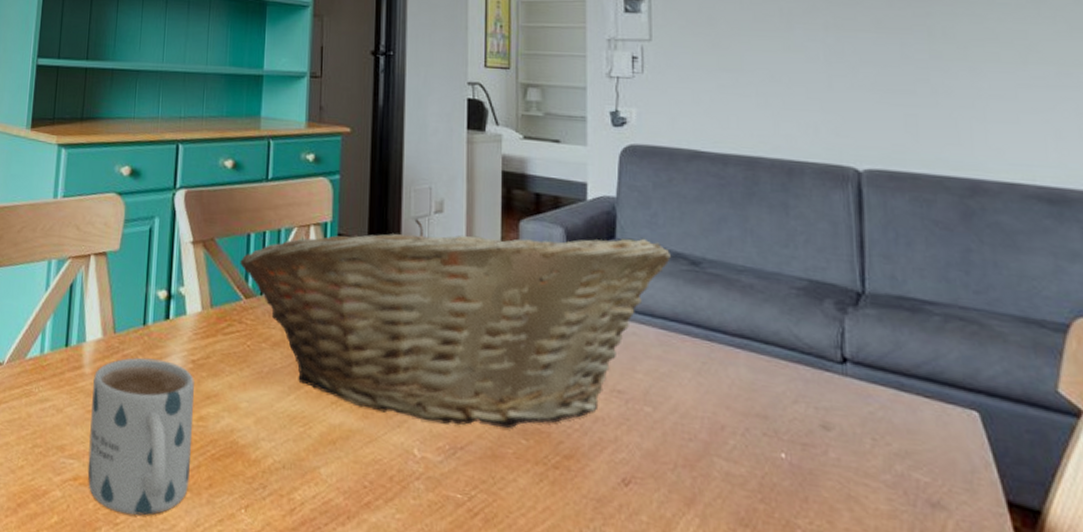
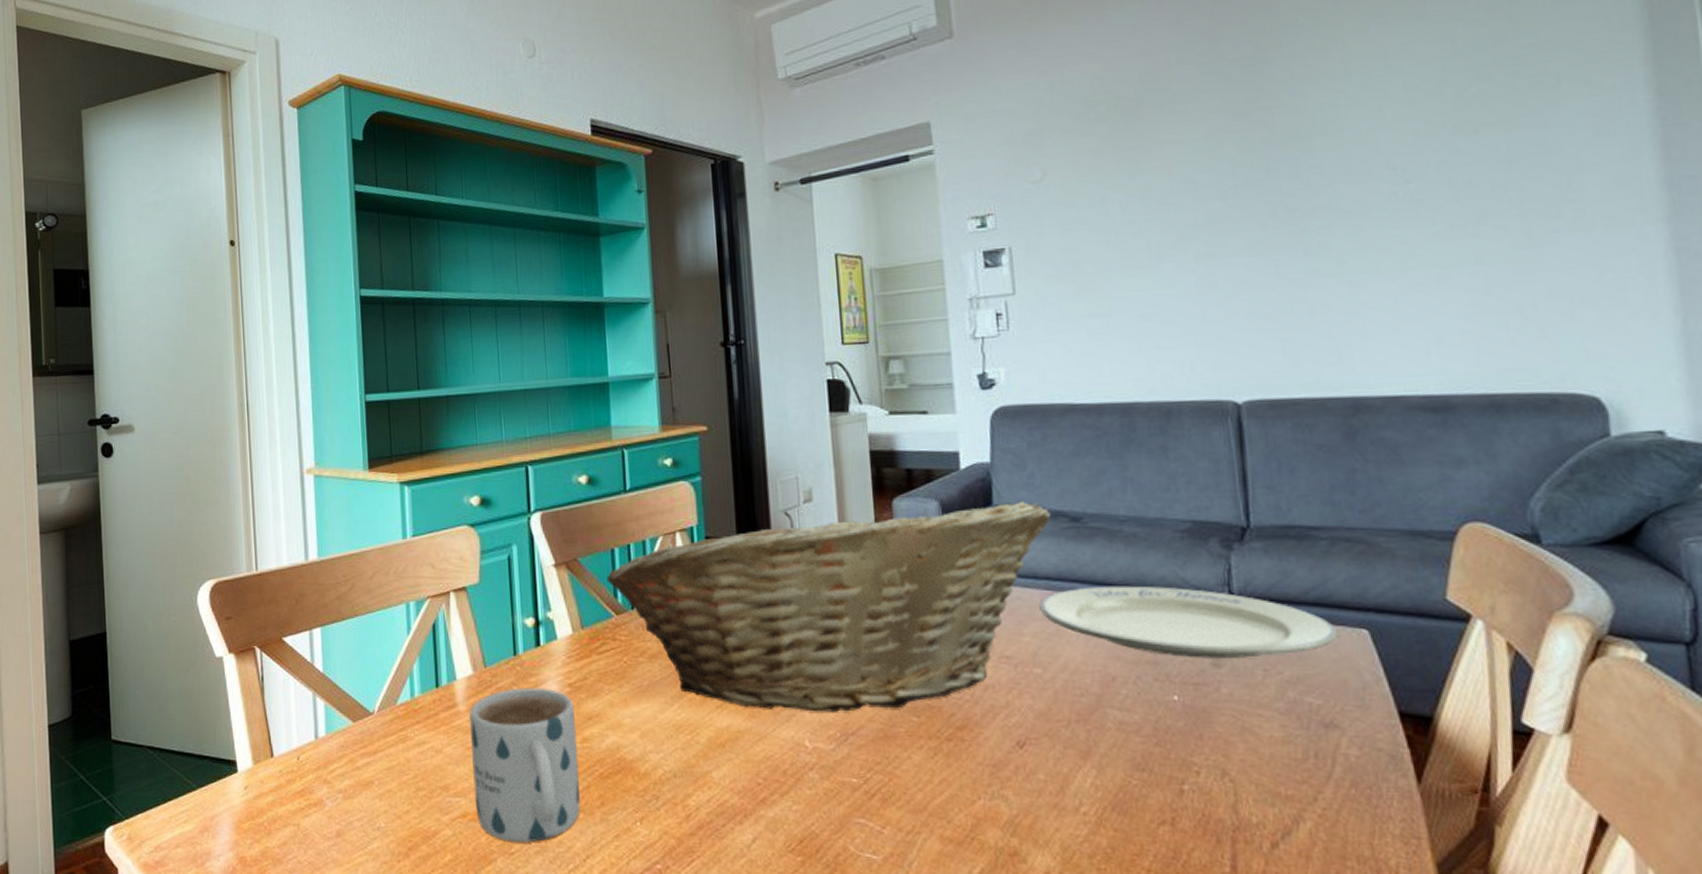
plate: none [654,331,948,426] -> present [1039,585,1338,658]

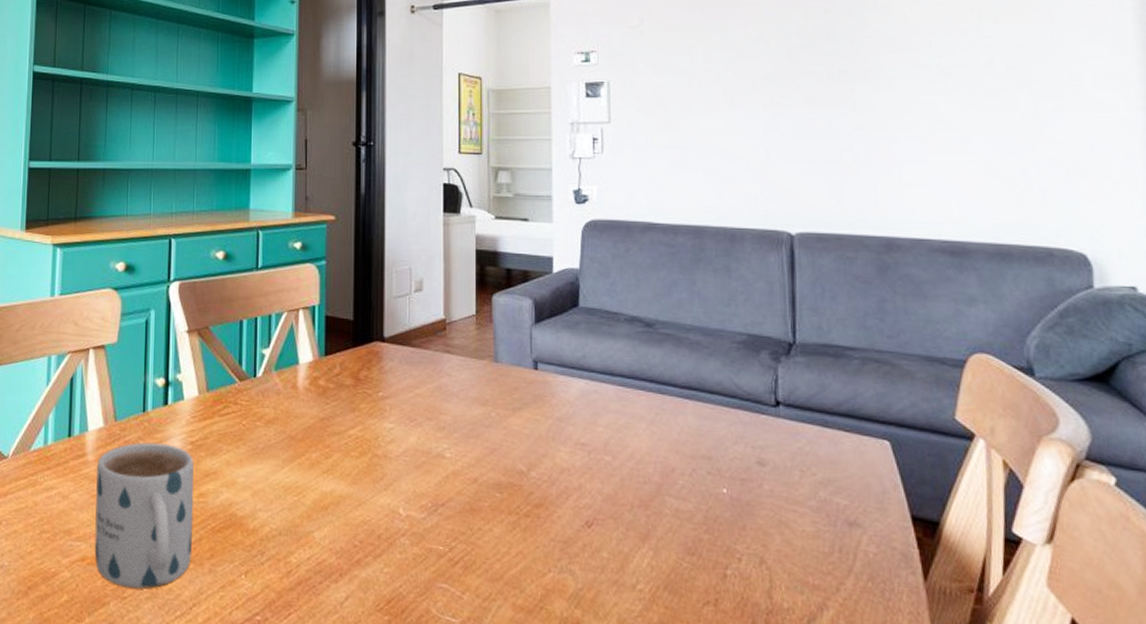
fruit basket: present [607,500,1052,712] -> none [234,298,629,485]
plate: present [1039,585,1338,658] -> none [613,386,864,459]

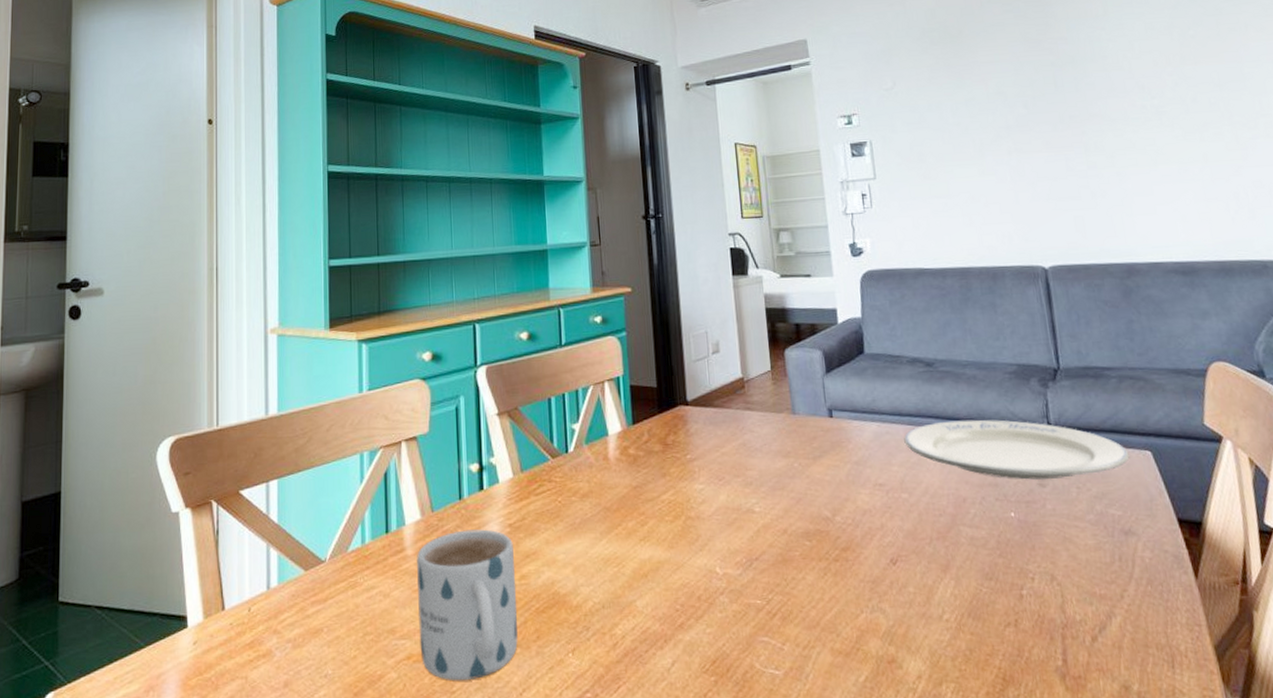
plate: none [613,386,864,459] -> present [904,419,1130,480]

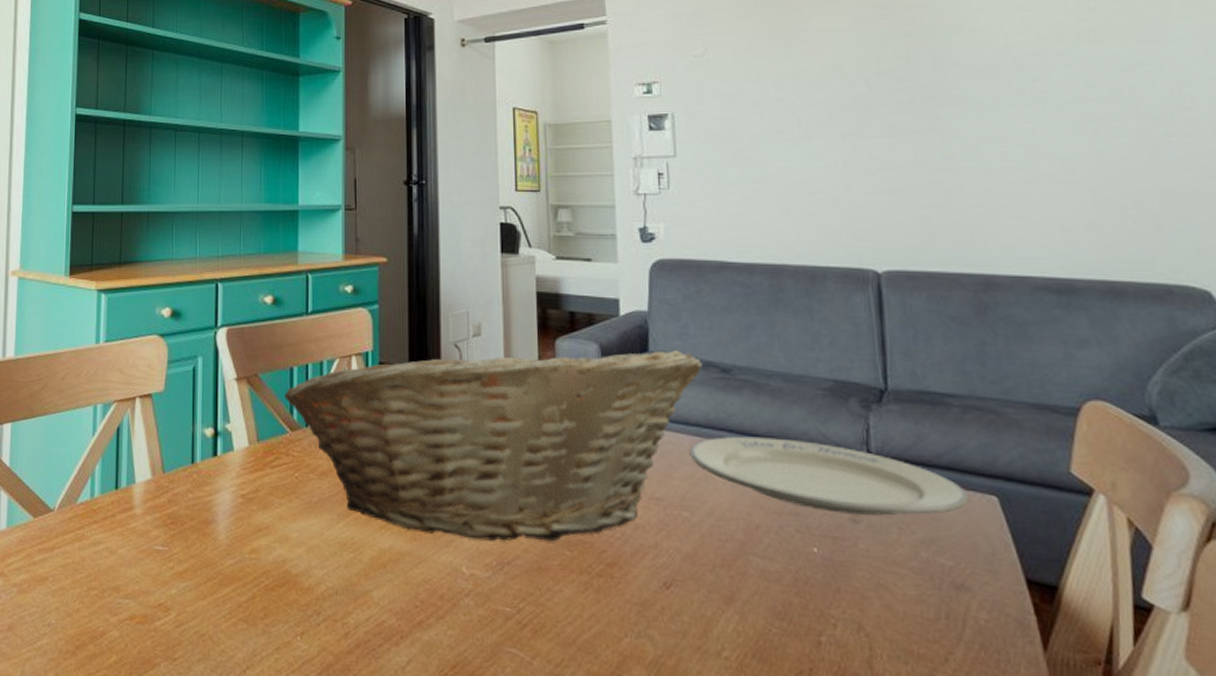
mug: present [417,529,518,681] -> none [144,495,245,650]
fruit basket: none [544,349,911,541] -> present [284,343,704,542]

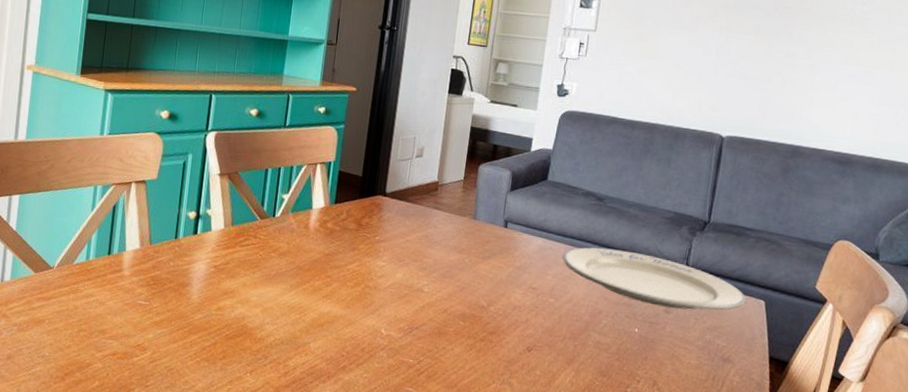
fruit basket: present [284,343,704,542] -> none [258,161,585,314]

